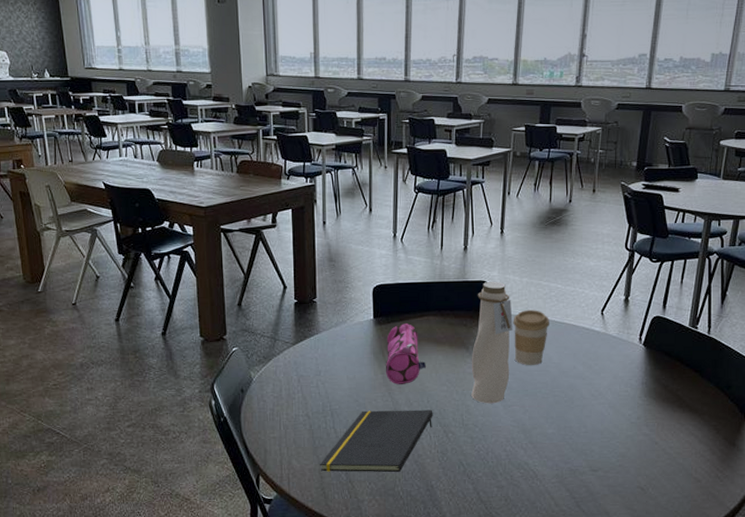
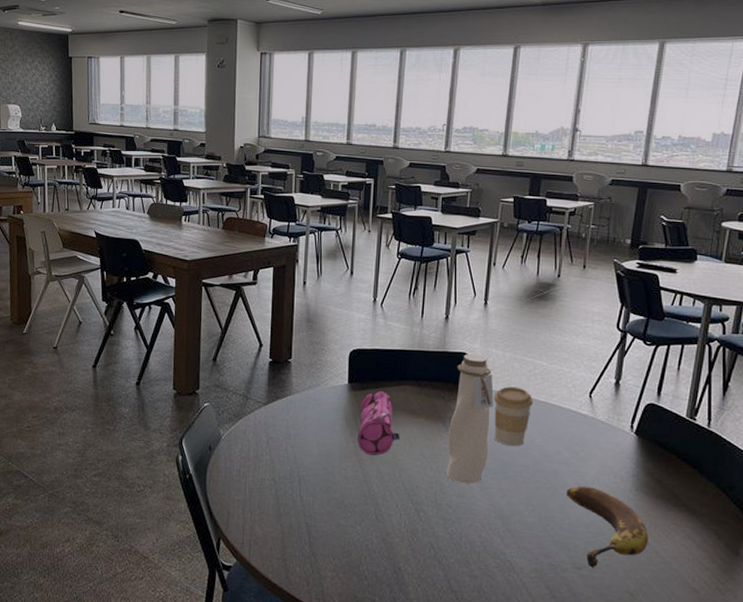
notepad: present [320,409,433,473] -> none [283,480,405,550]
banana: none [583,396,656,469] -> present [567,485,648,568]

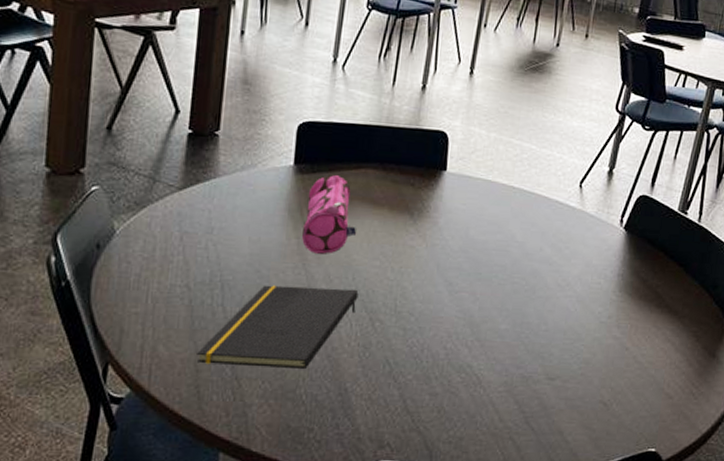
notepad: none [283,480,405,550] -> present [197,285,359,370]
water bottle: present [446,353,494,484] -> none [410,132,474,288]
coffee cup: present [493,386,533,446] -> none [470,172,517,243]
banana: present [567,485,648,568] -> none [545,287,628,378]

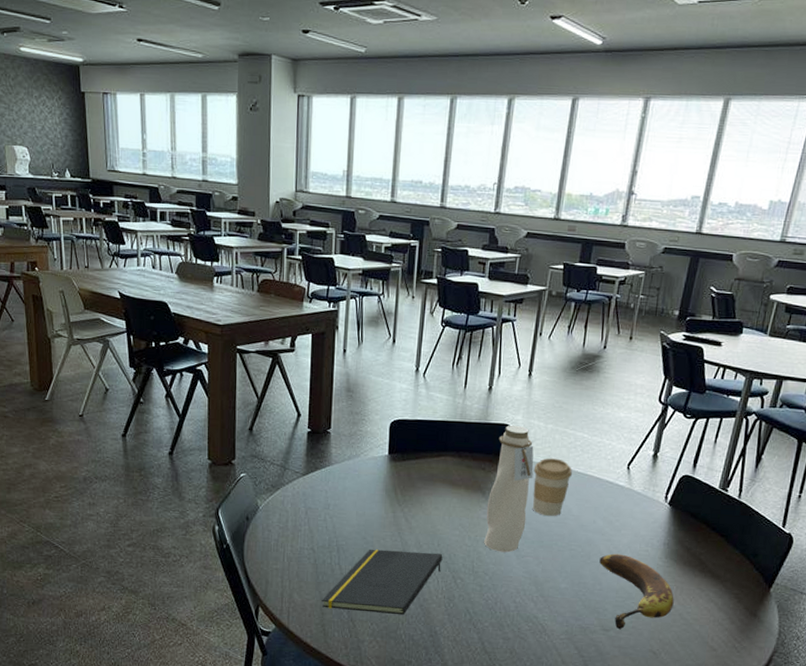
pencil case: present [302,175,356,254] -> none [397,462,439,525]
water bottle: none [410,132,474,288] -> present [484,425,534,553]
coffee cup: none [470,172,517,243] -> present [533,458,572,516]
banana: none [545,287,628,378] -> present [599,553,674,630]

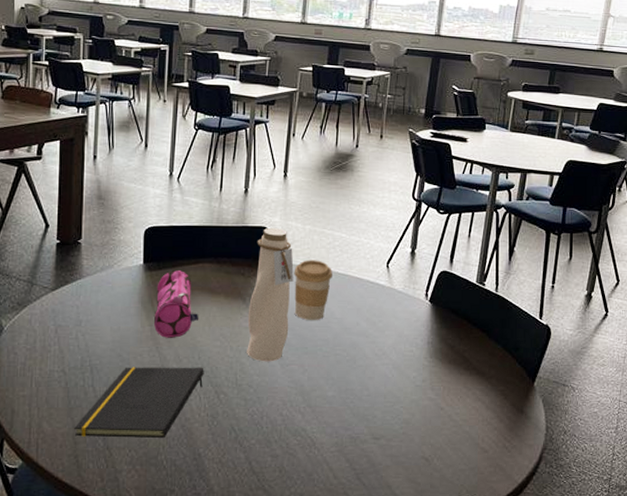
pencil case: none [397,462,439,525] -> present [154,270,198,338]
banana: present [599,553,674,630] -> none [365,356,442,437]

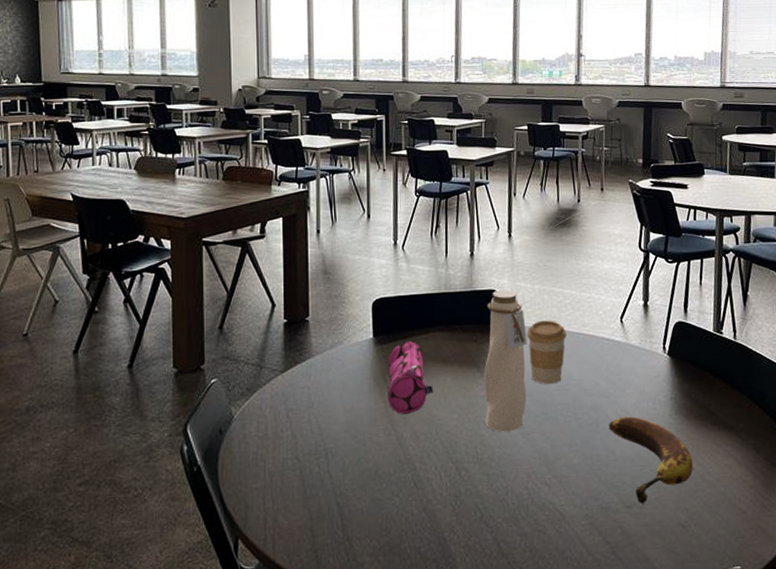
notepad: present [74,367,204,439] -> none [311,442,443,529]
banana: none [365,356,442,437] -> present [609,416,693,504]

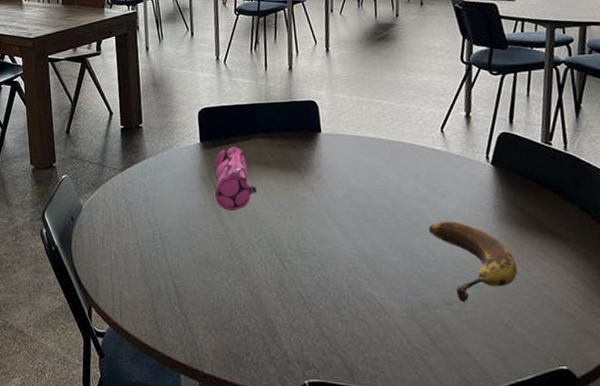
water bottle: present [483,289,527,433] -> none [304,100,347,230]
coffee cup: present [527,320,566,384] -> none [345,129,385,188]

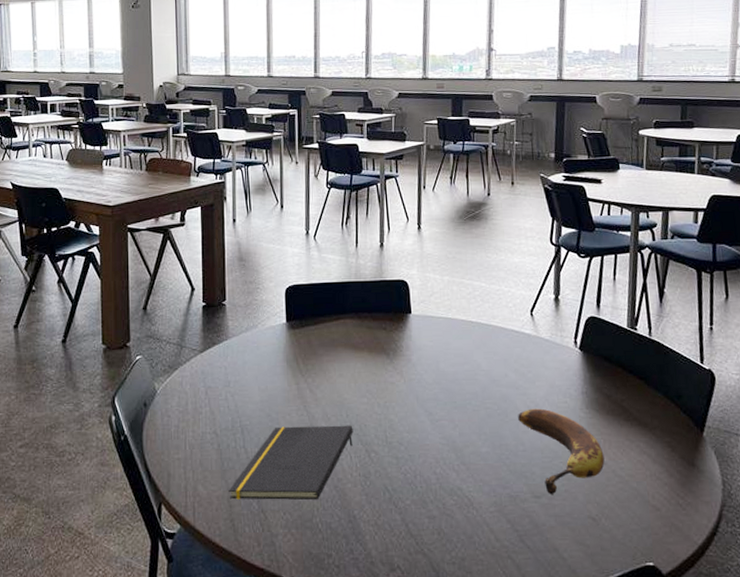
notepad: none [152,237,267,305] -> present [229,425,353,500]
pencil case: present [214,147,256,210] -> none [300,327,343,396]

